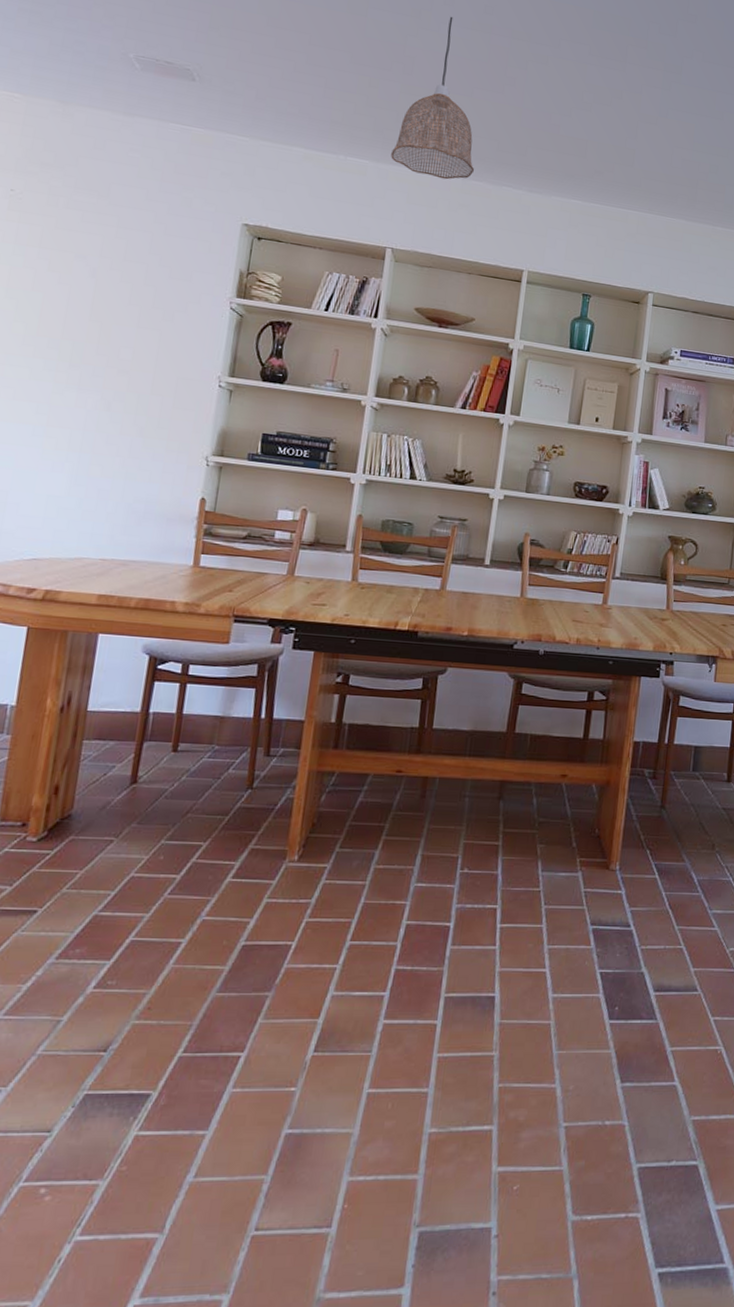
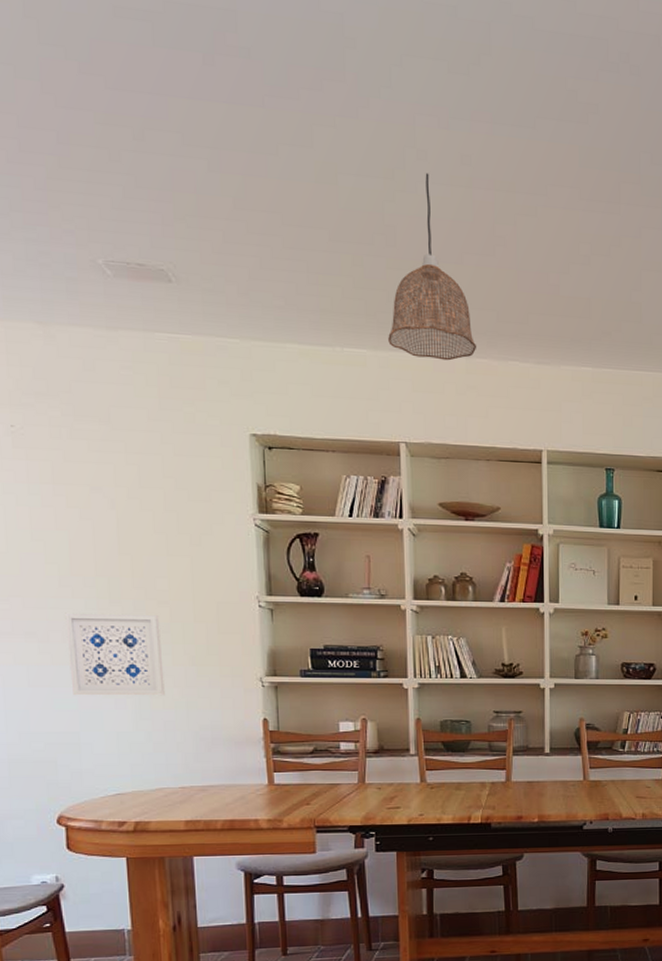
wall art: none [11,370,117,464] -> present [65,613,165,696]

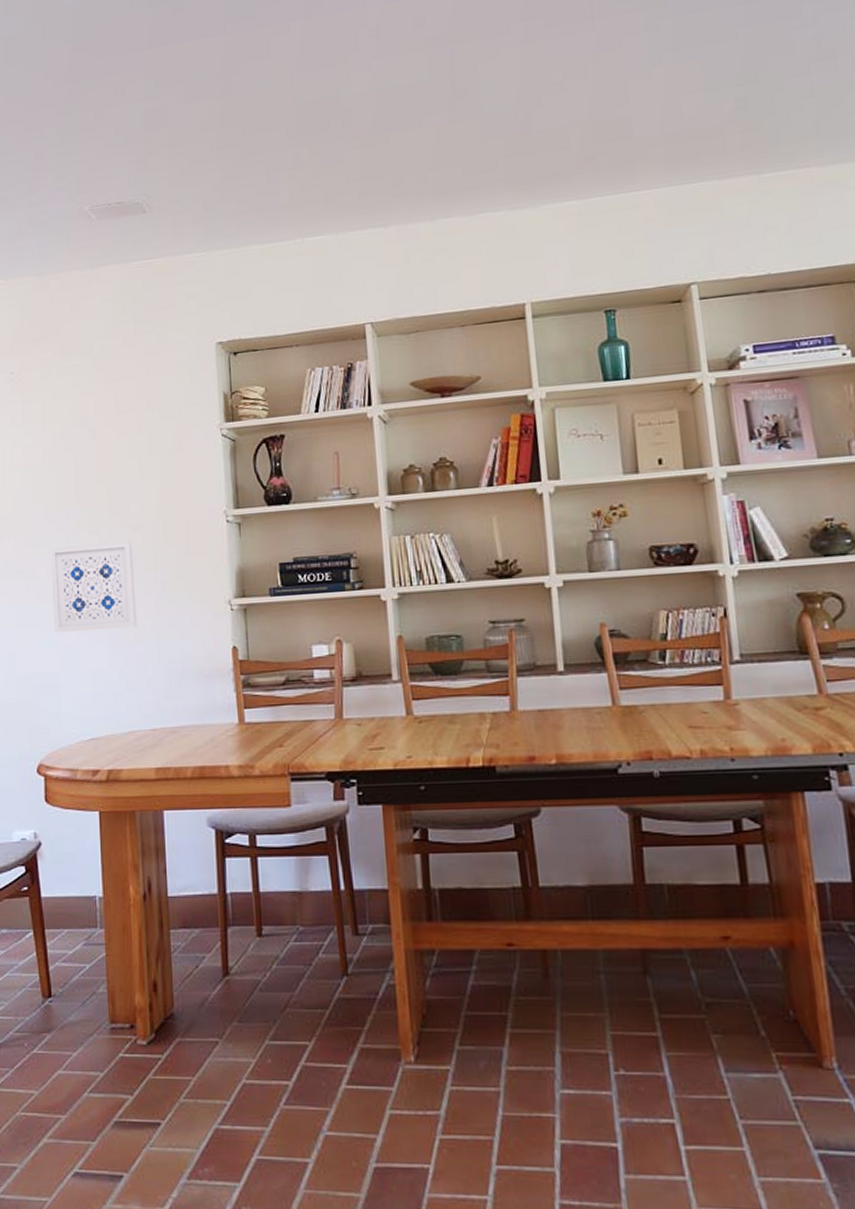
pendant lamp: present [388,172,477,361] -> none [348,47,443,232]

